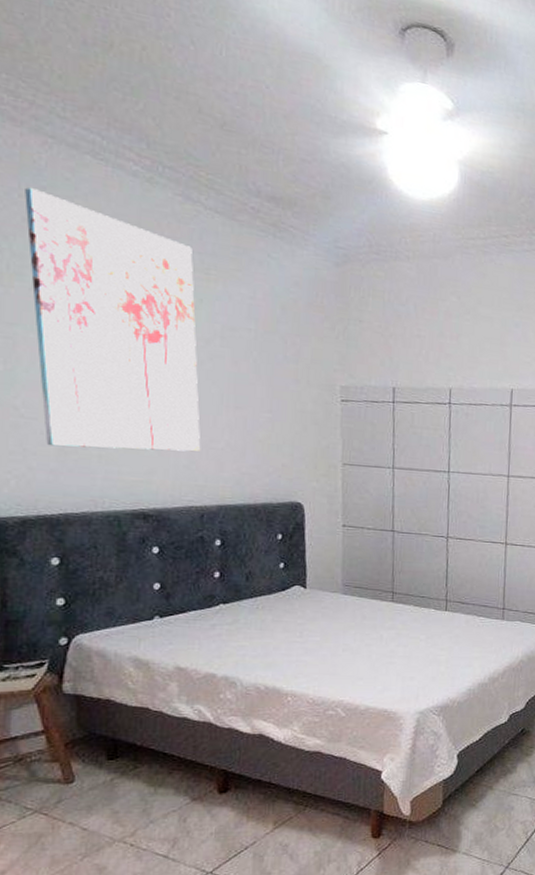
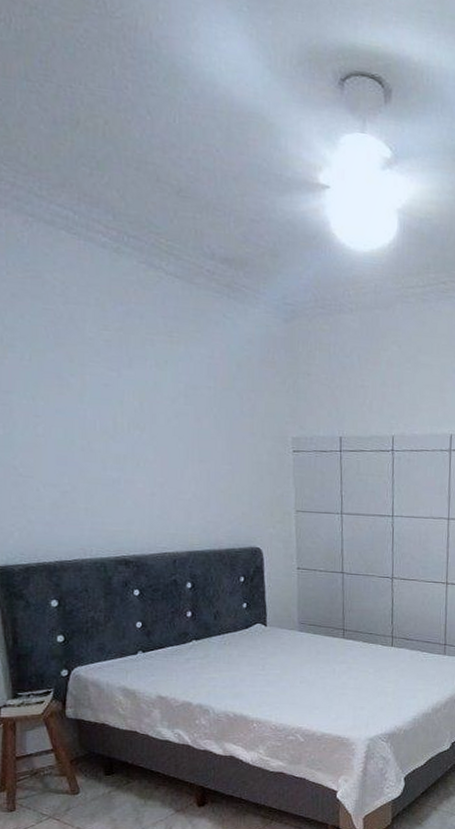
wall art: present [25,187,201,452] -> none [12,265,171,503]

